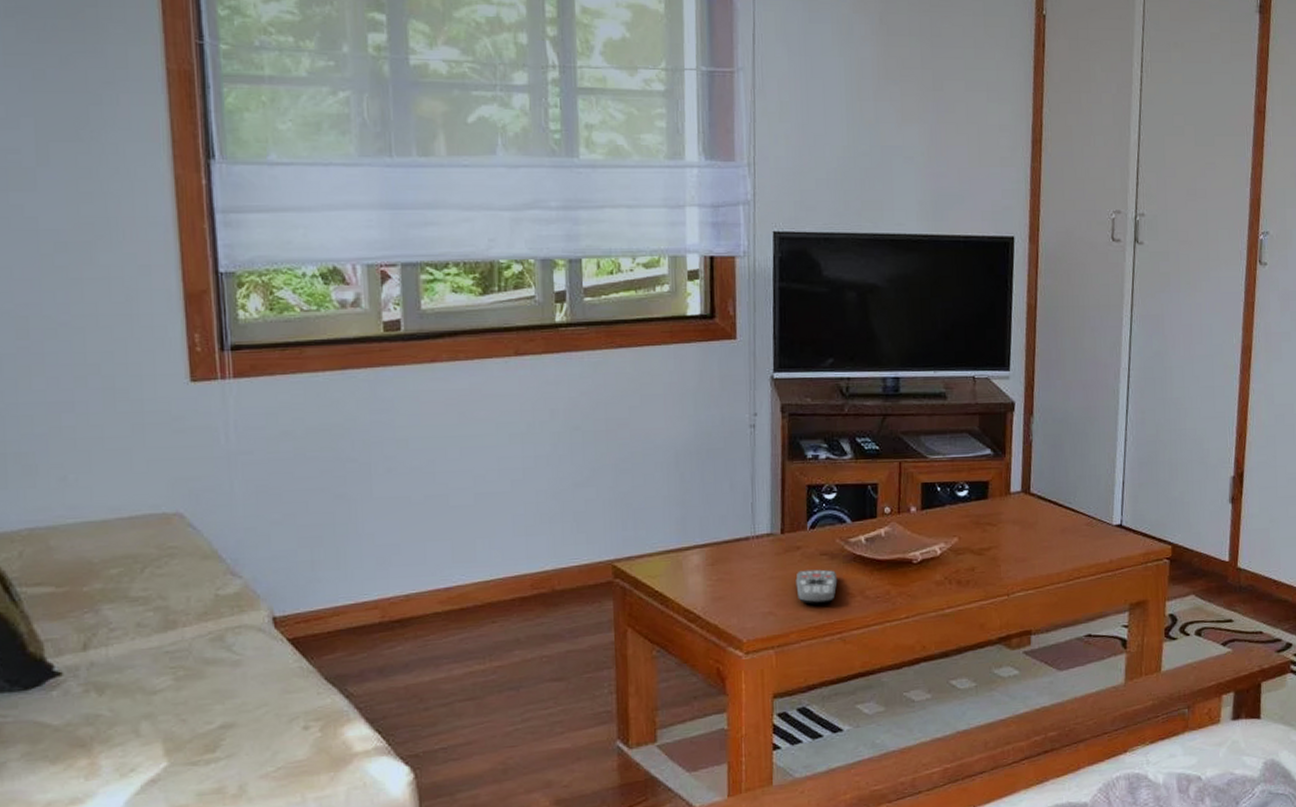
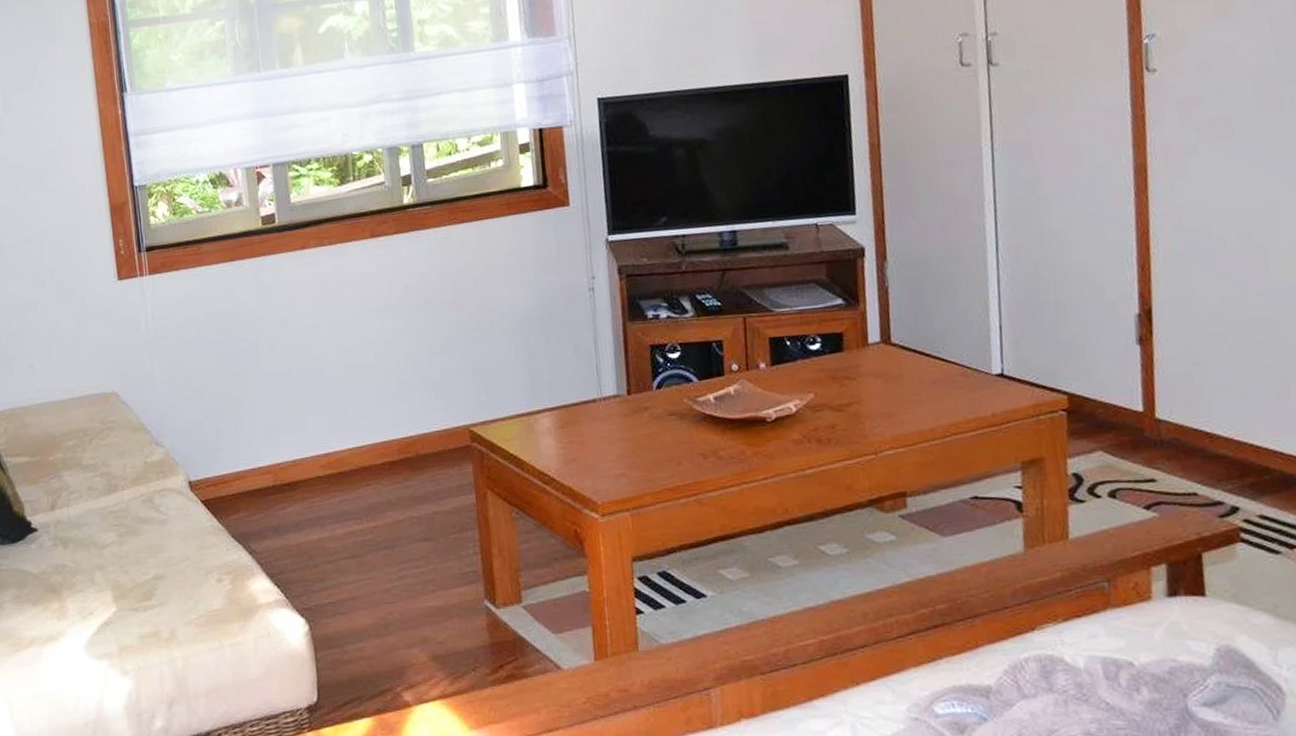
remote control: present [795,569,838,604] -> none [645,430,689,466]

